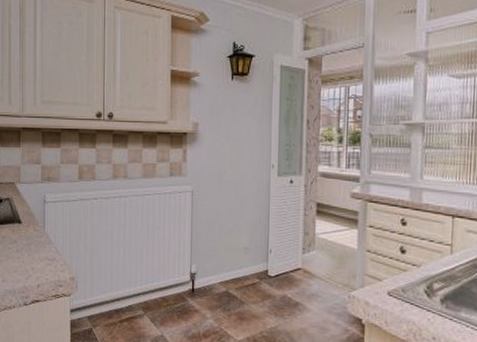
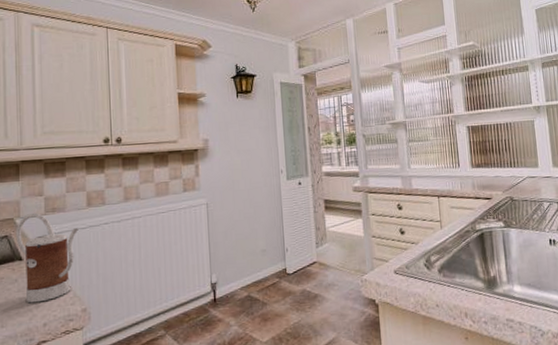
kettle: none [16,179,70,265] -> present [15,212,79,303]

